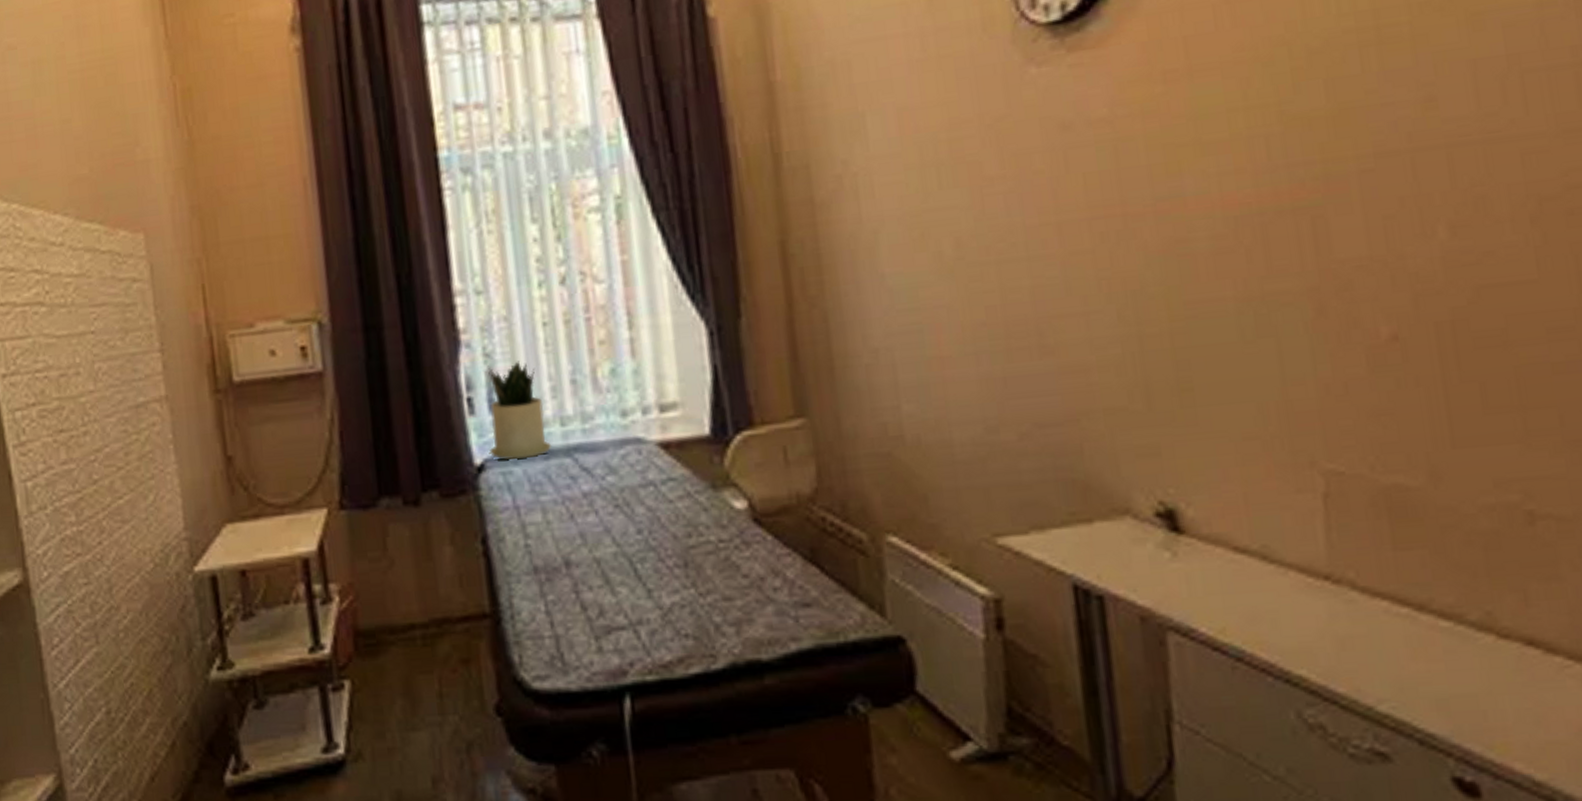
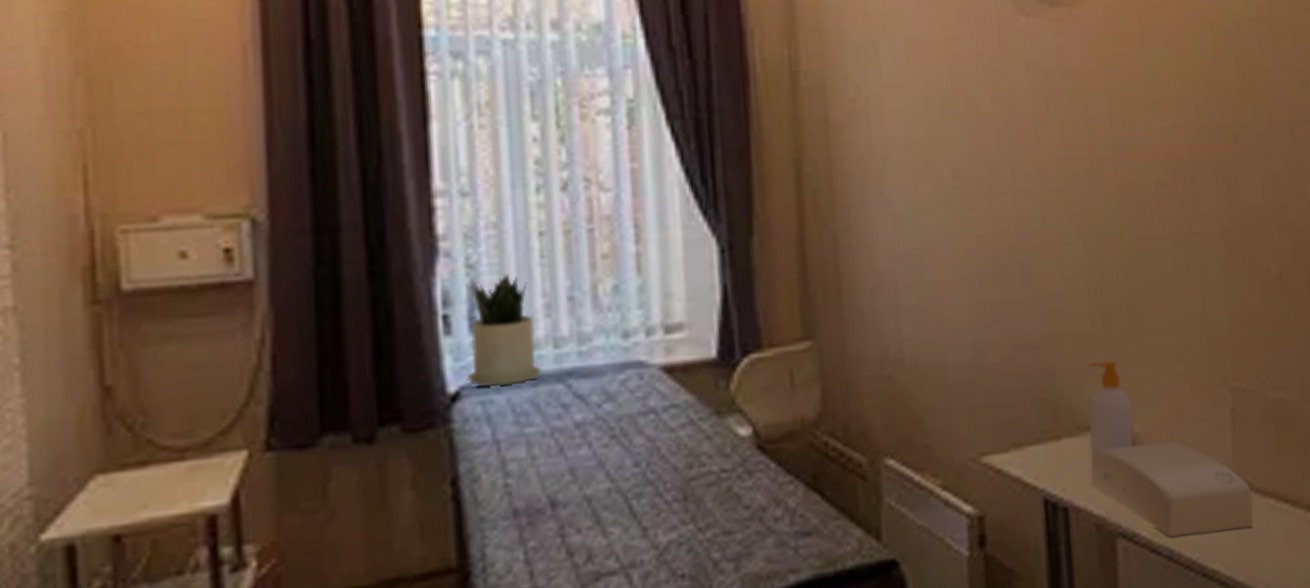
soap bottle: none [1125,438,1187,552] -> present [1087,360,1134,466]
tissue dispenser: none [1131,528,1358,636] -> present [1090,441,1254,538]

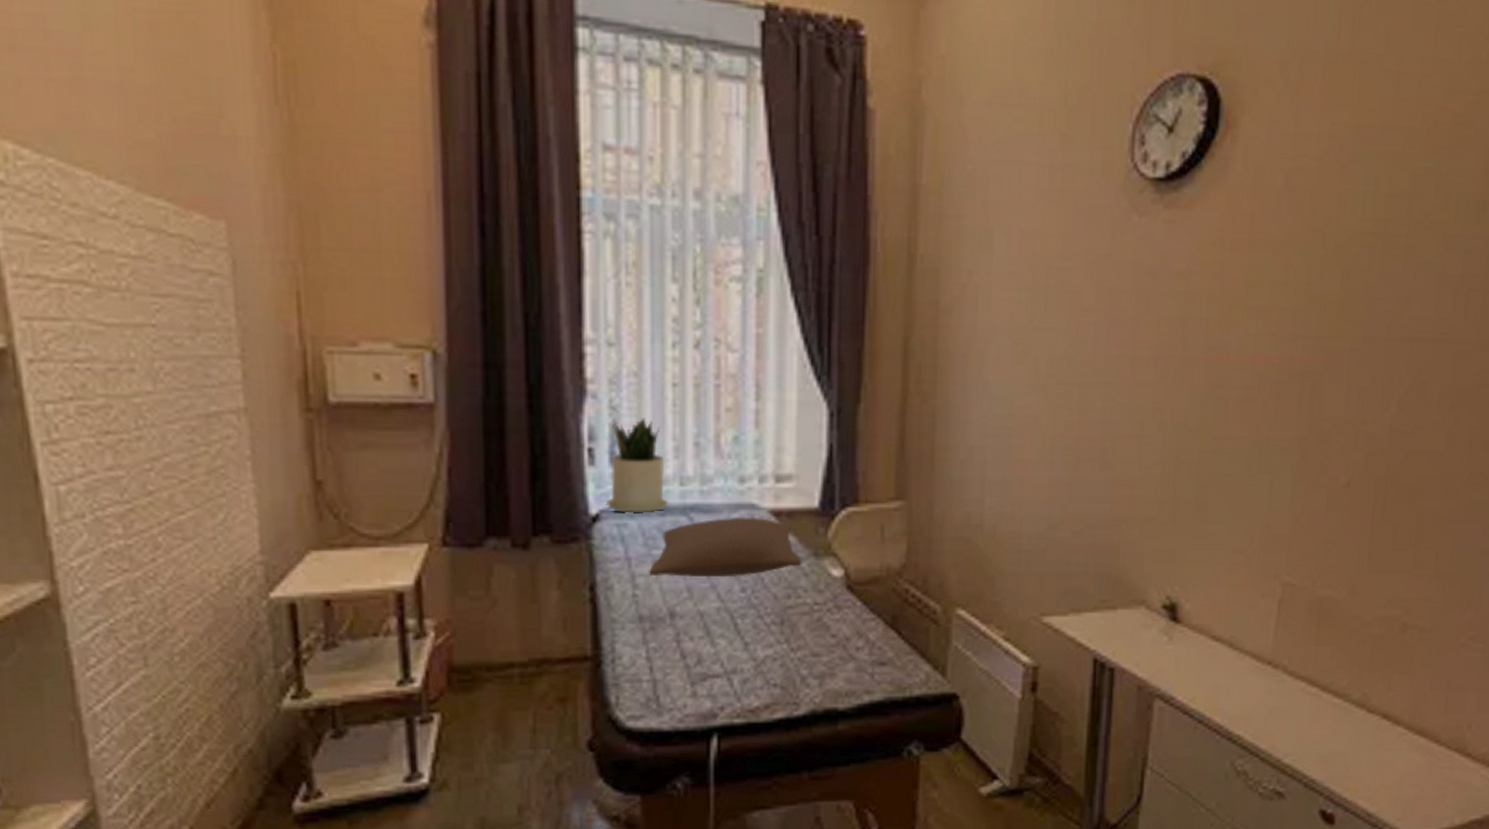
pillow: none [521,376,705,461] -> present [648,517,804,578]
soap bottle: present [1087,360,1134,466] -> none [1140,546,1187,635]
tissue dispenser: present [1090,441,1254,538] -> none [1138,621,1286,705]

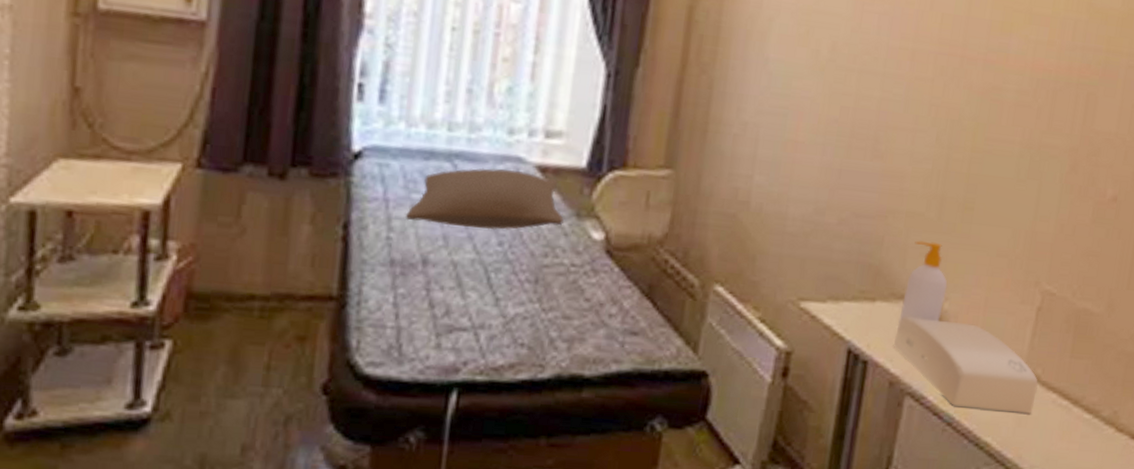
planter: present [607,417,668,514] -> none [371,56,435,156]
tissue dispenser: none [1138,621,1286,705] -> present [893,317,1038,415]
soap bottle: none [1140,546,1187,635] -> present [897,240,948,330]

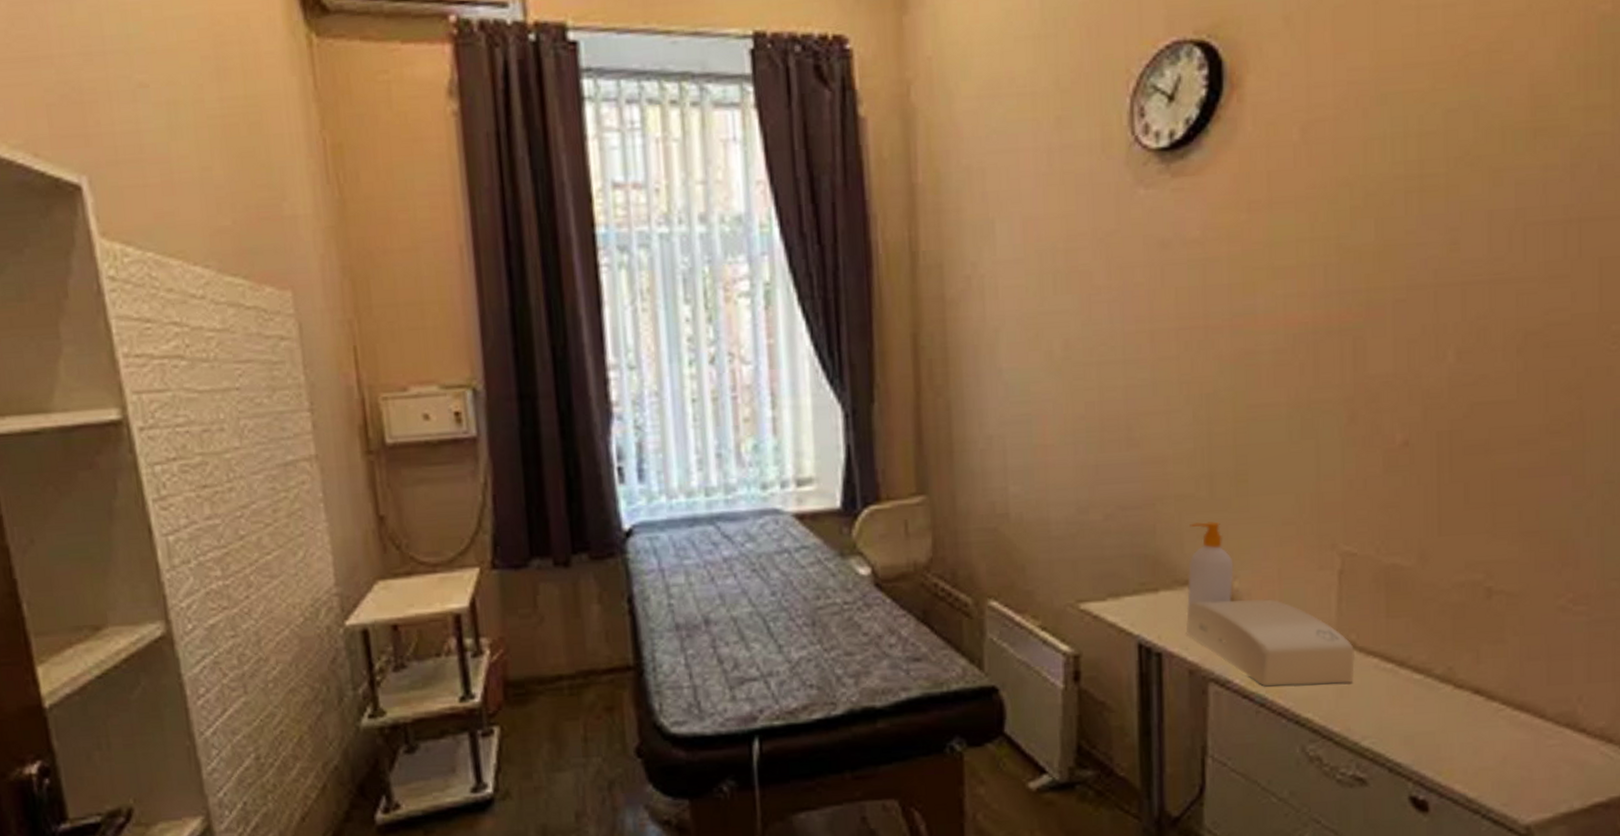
pillow: present [405,168,565,230] -> none [681,522,830,586]

